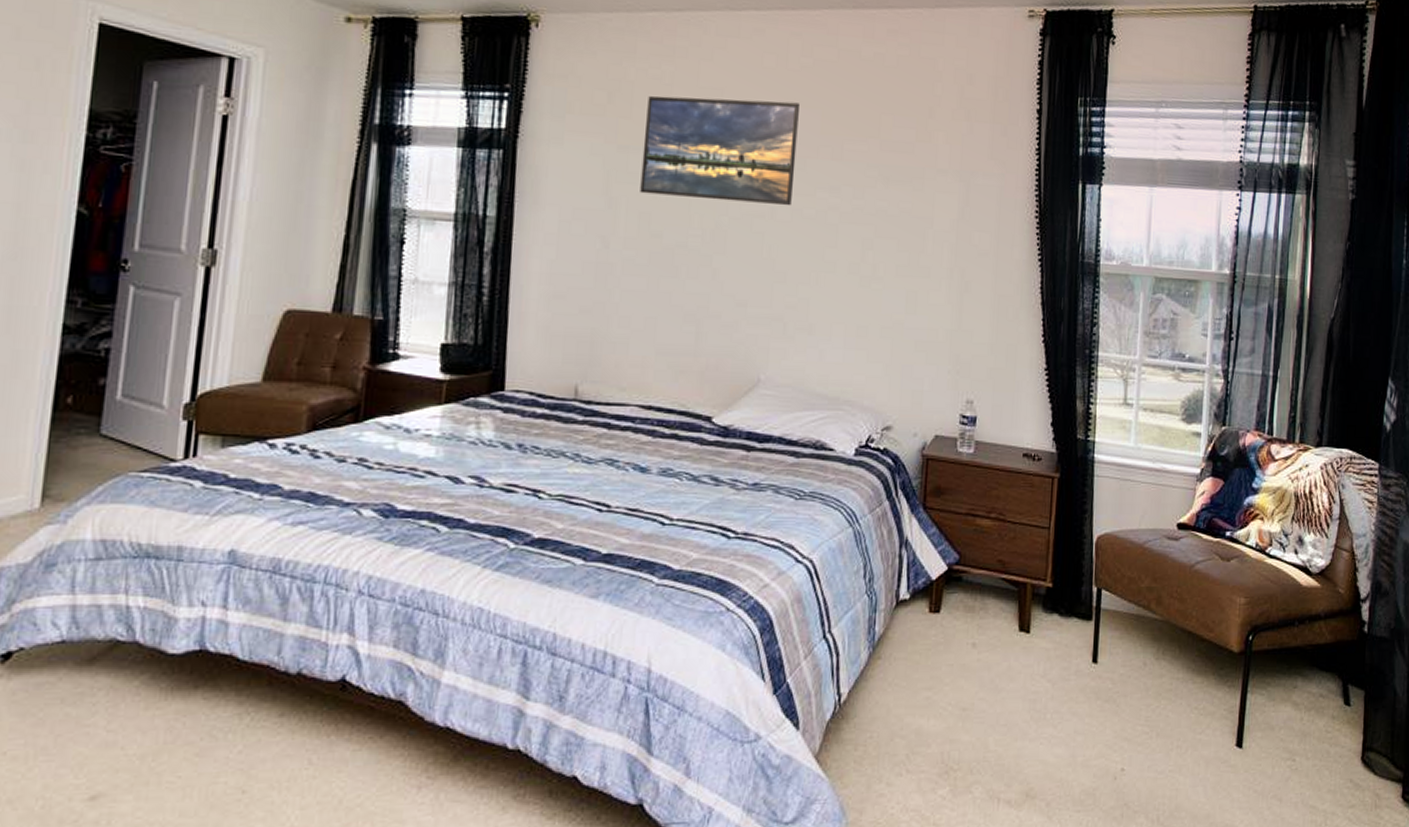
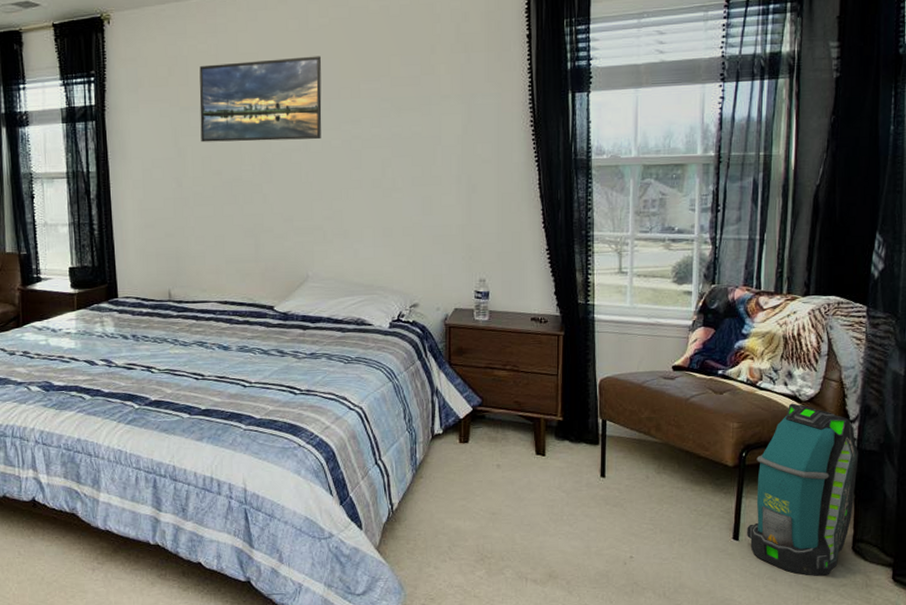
backpack: none [1251,576,1370,795] -> present [747,403,859,576]

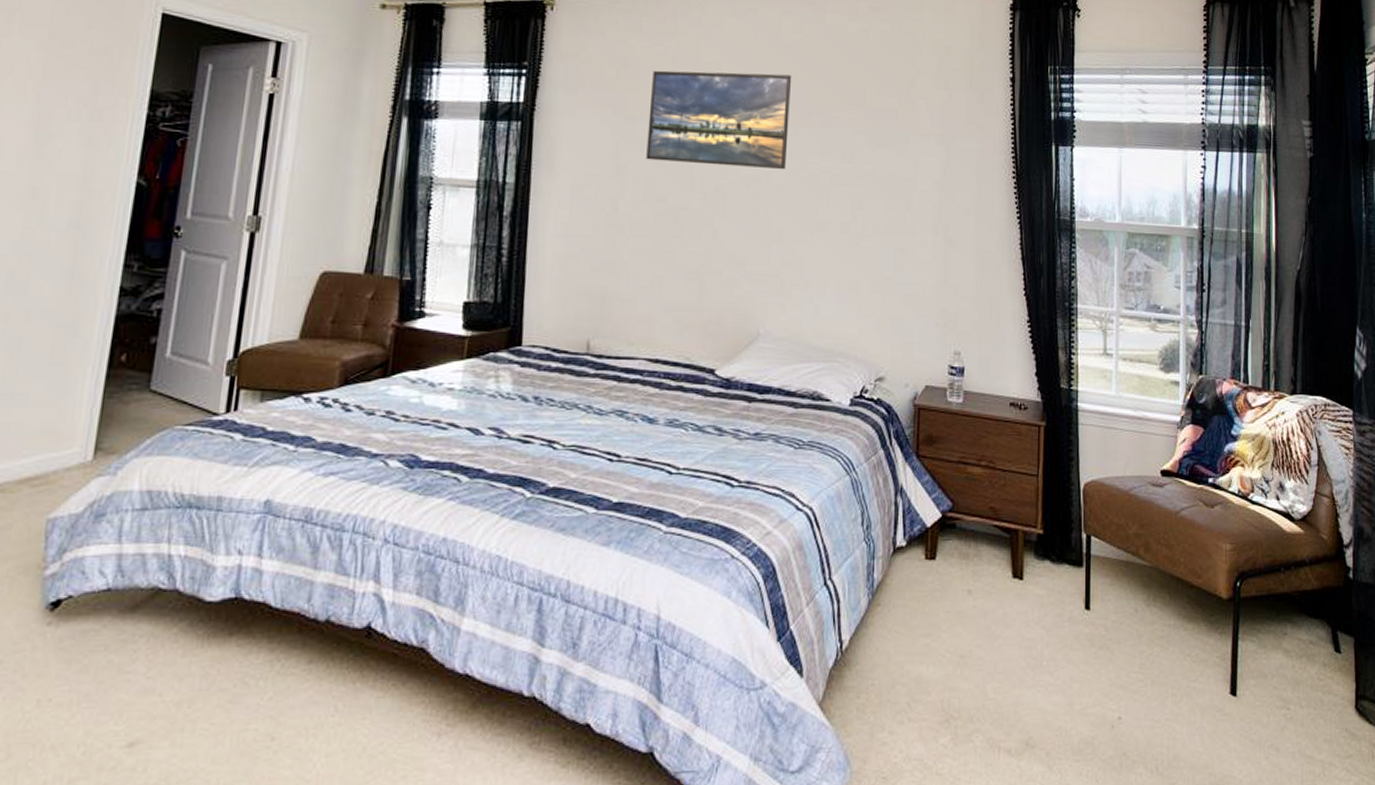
backpack: present [747,403,859,576] -> none [1245,522,1356,744]

